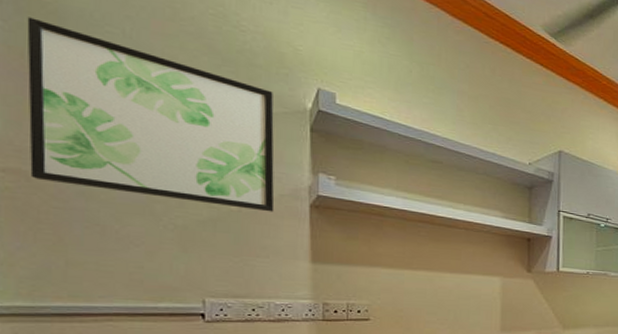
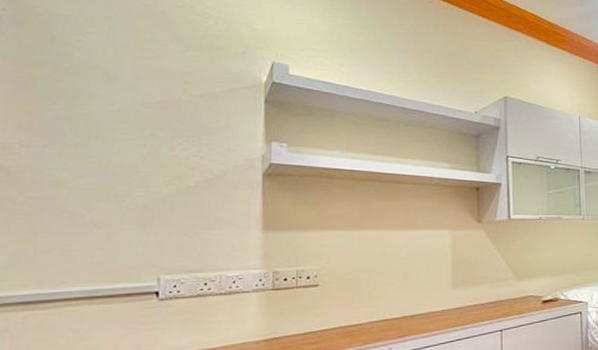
wall art: present [27,17,275,212] -> none [10,28,232,184]

